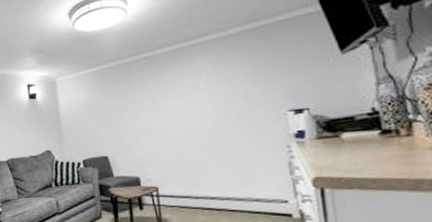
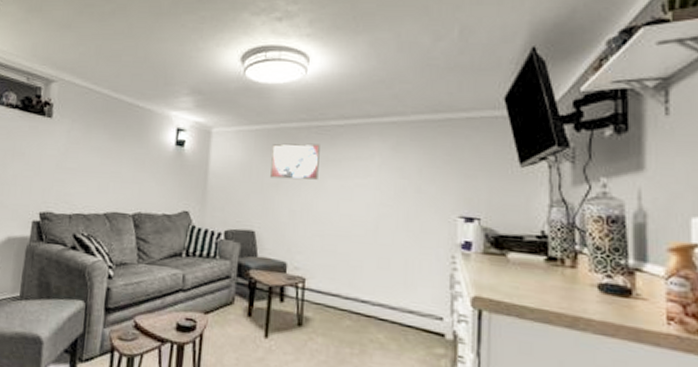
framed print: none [109,72,154,110] -> present [270,143,320,180]

